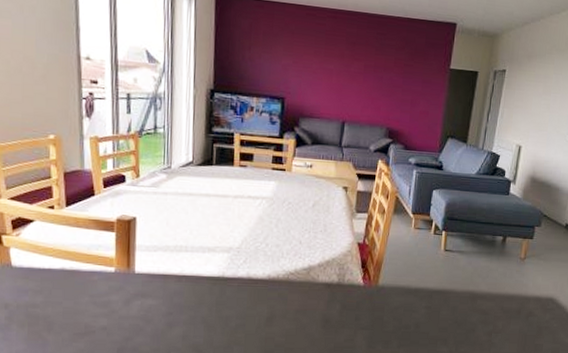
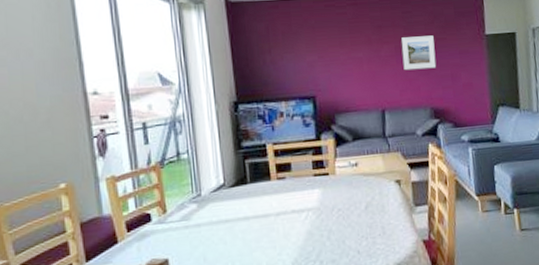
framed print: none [369,57,402,92] -> present [401,35,437,71]

